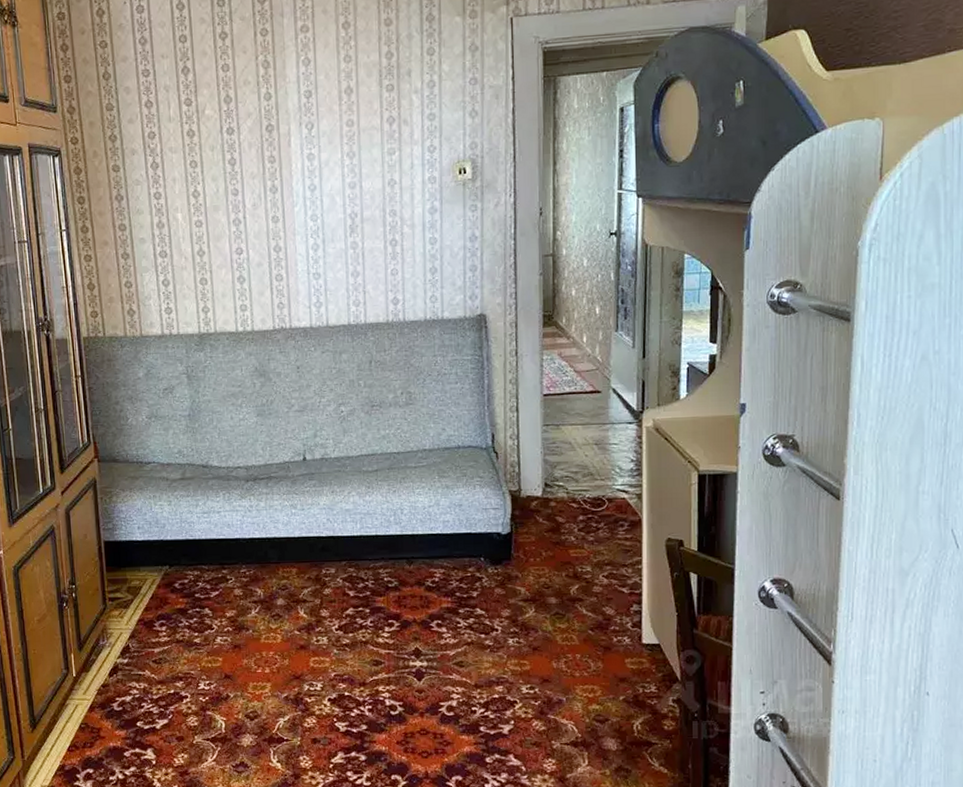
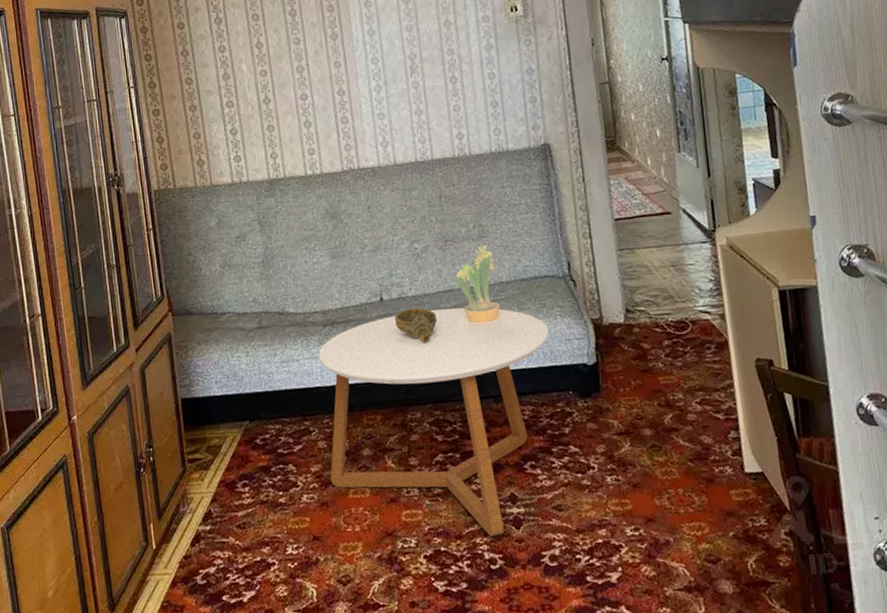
coffee table: none [240,471,467,685] -> present [319,307,549,536]
decorative bowl: none [316,469,358,504] -> present [394,308,438,343]
potted flower: none [378,412,421,488] -> present [454,244,500,324]

